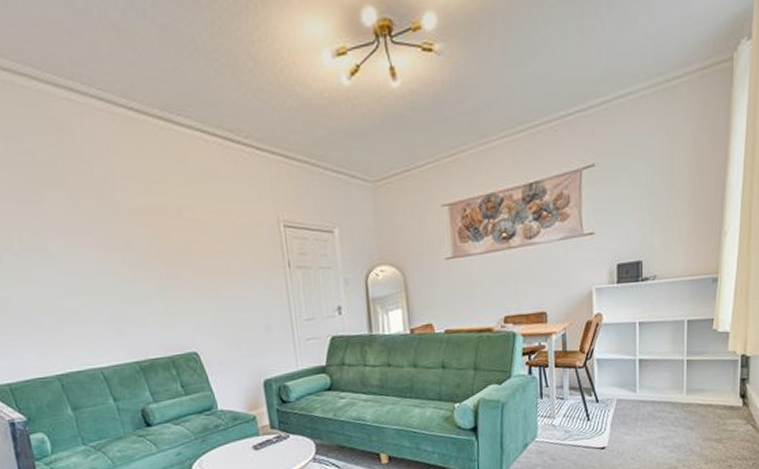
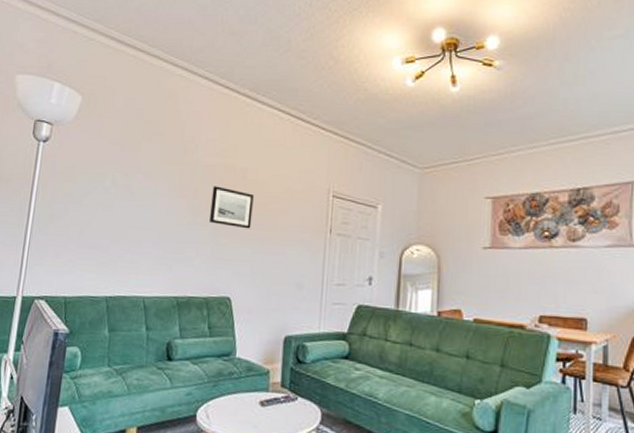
wall art: none [145,232,202,277] -> present [210,186,254,229]

